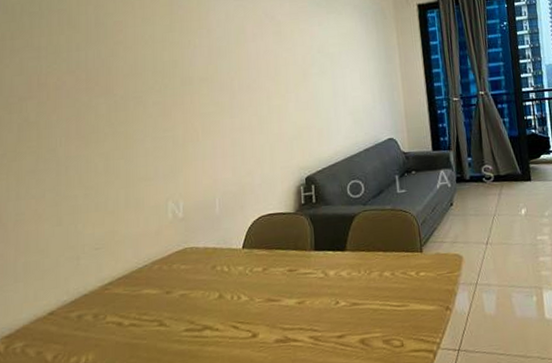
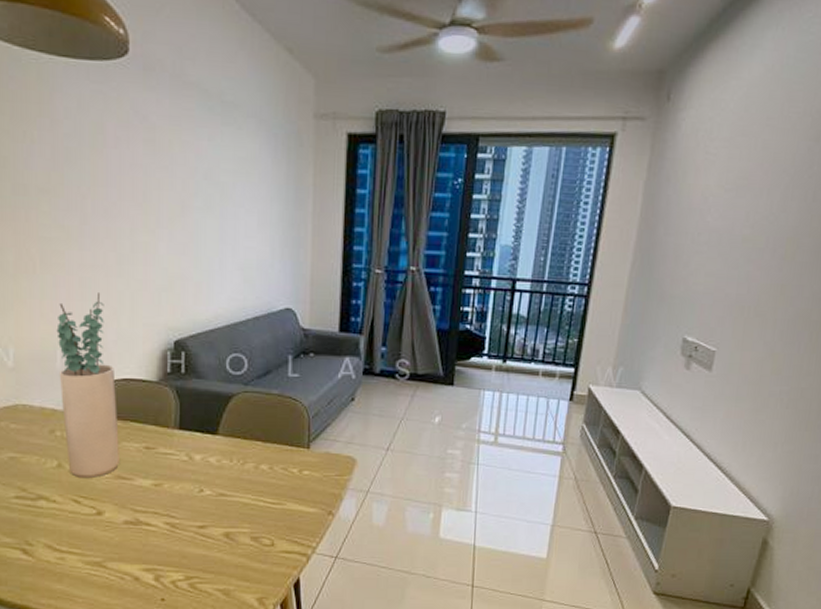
vase: none [215,148,270,306] -> present [56,293,121,479]

